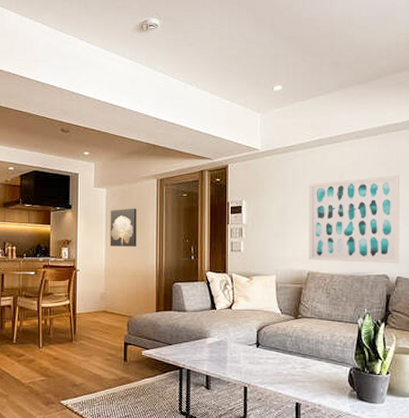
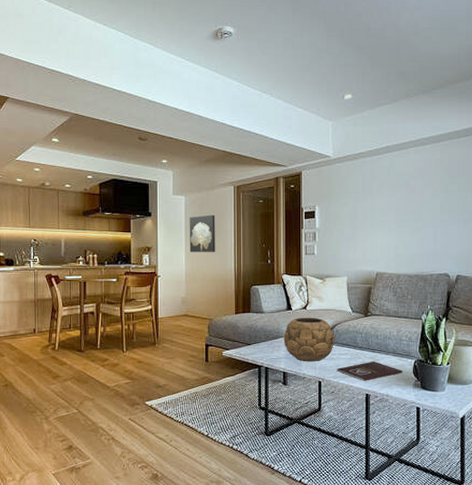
decorative bowl: none [207,317,263,366] -> present [284,317,335,362]
book: none [264,367,337,389] -> present [336,361,403,381]
wall art: present [309,175,400,263] -> none [377,180,460,263]

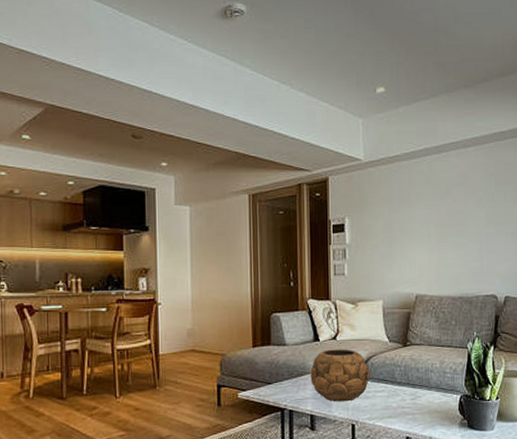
wall art: present [189,214,215,252] -> none [195,228,227,274]
book: present [336,361,403,381] -> none [372,398,448,422]

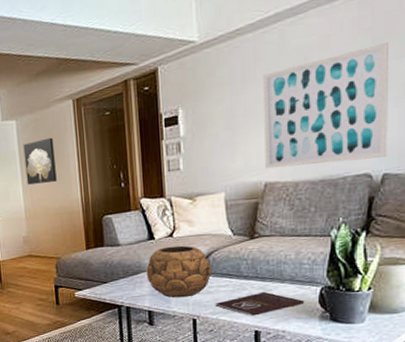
wall art: none [195,228,227,274] -> present [23,137,57,185]
book: none [372,398,448,422] -> present [215,291,305,316]
wall art: none [415,187,508,283] -> present [263,42,388,169]

